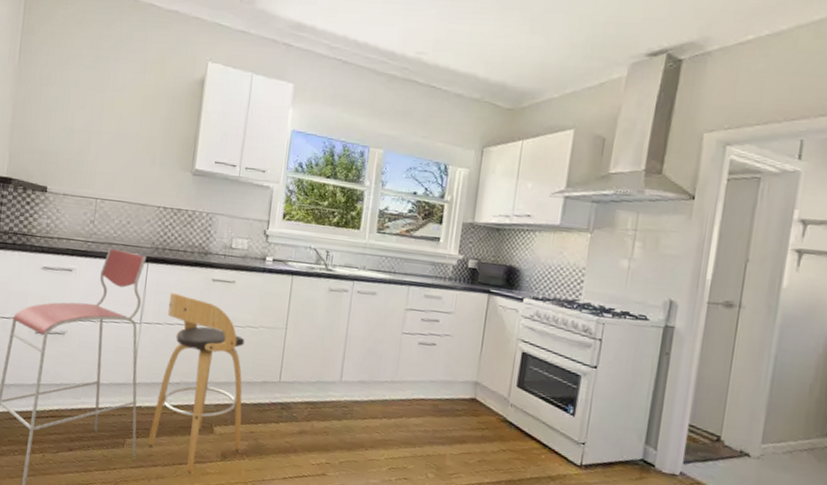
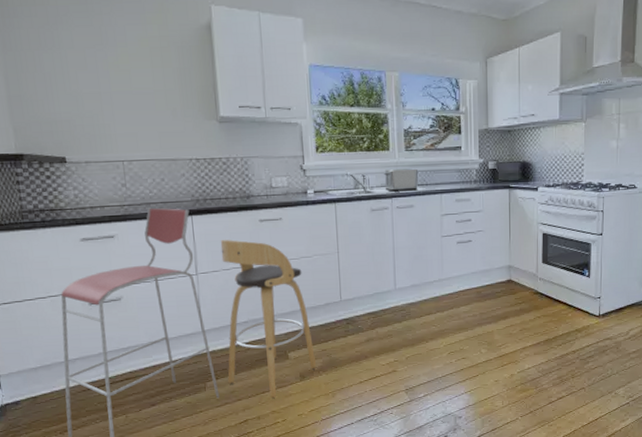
toaster: none [348,249,387,278] -> present [384,168,418,192]

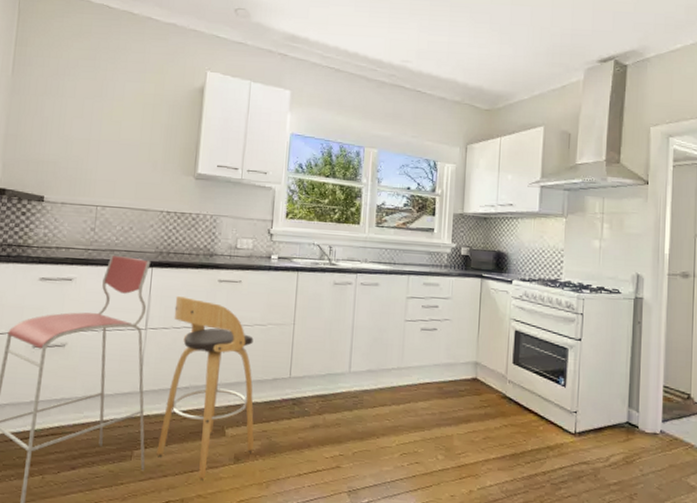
toaster: present [384,168,418,192] -> none [351,243,386,269]

